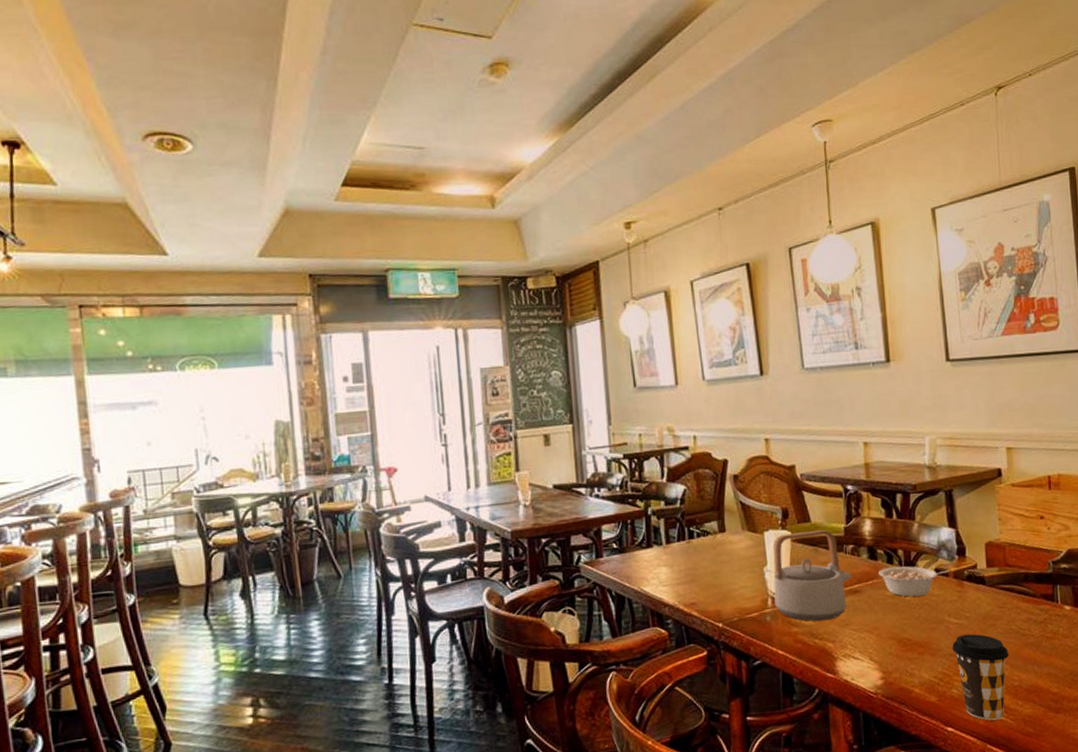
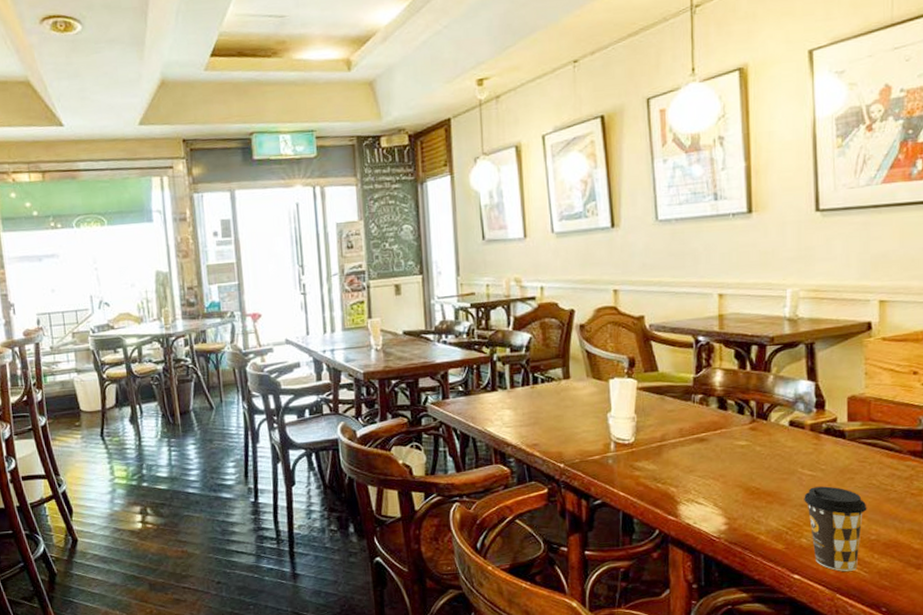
teapot: present [773,529,852,622] -> none [617,378,699,467]
legume: present [879,566,950,597] -> none [728,417,806,447]

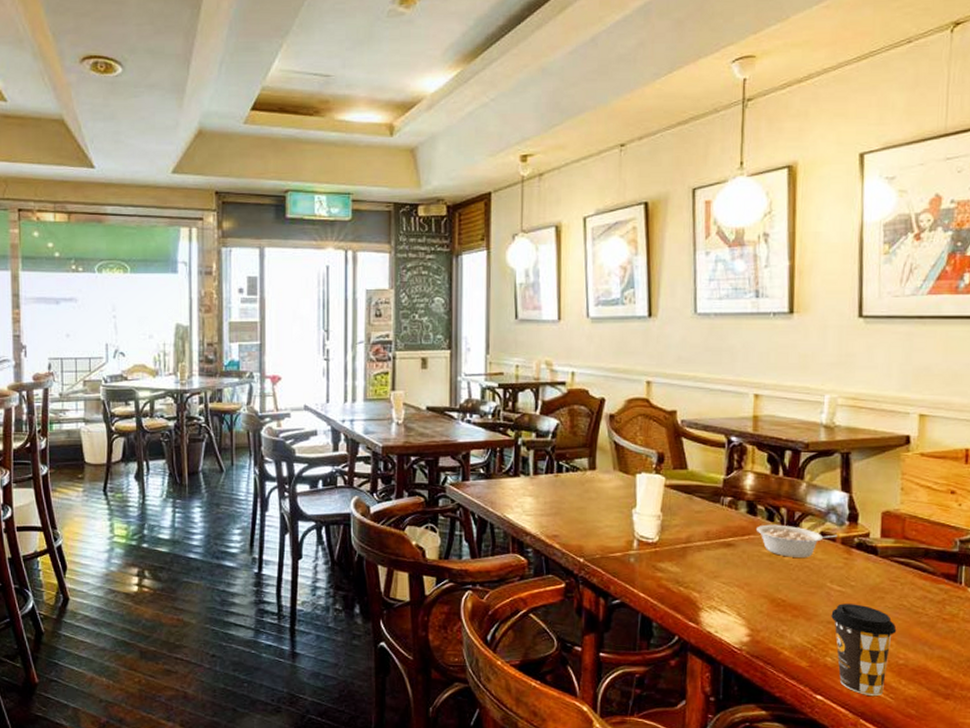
legume: none [728,417,806,447] -> present [757,524,838,558]

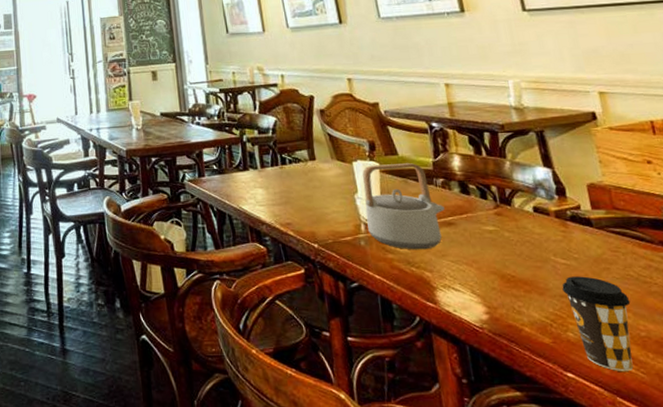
teapot: none [641,478,727,570] -> present [362,162,445,250]
legume: present [757,524,838,558] -> none [472,202,551,233]

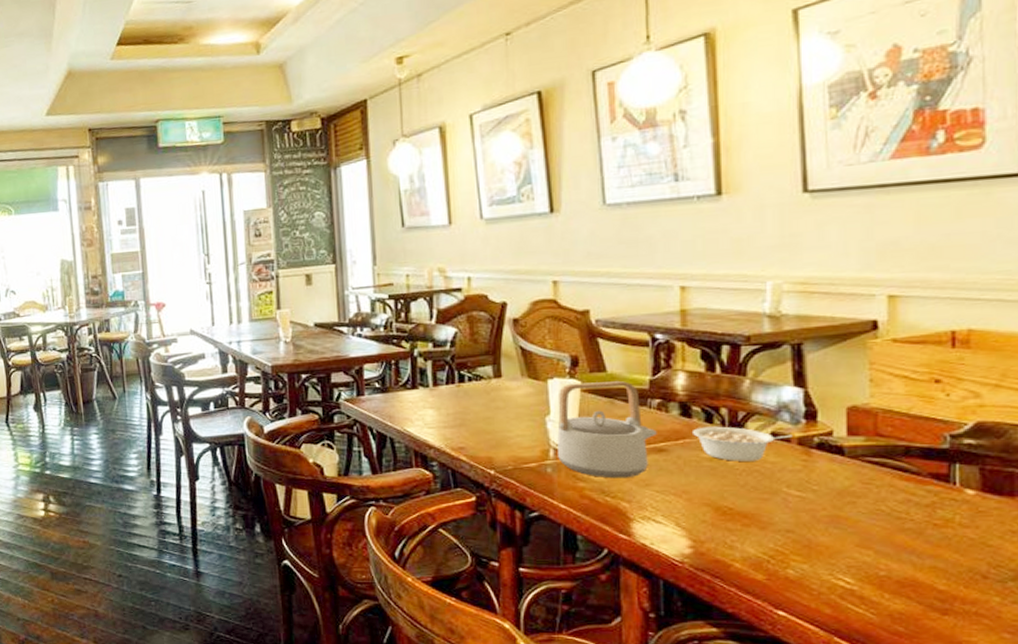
legume: none [472,202,551,233] -> present [693,426,793,461]
coffee cup: present [562,276,634,371] -> none [790,510,874,611]

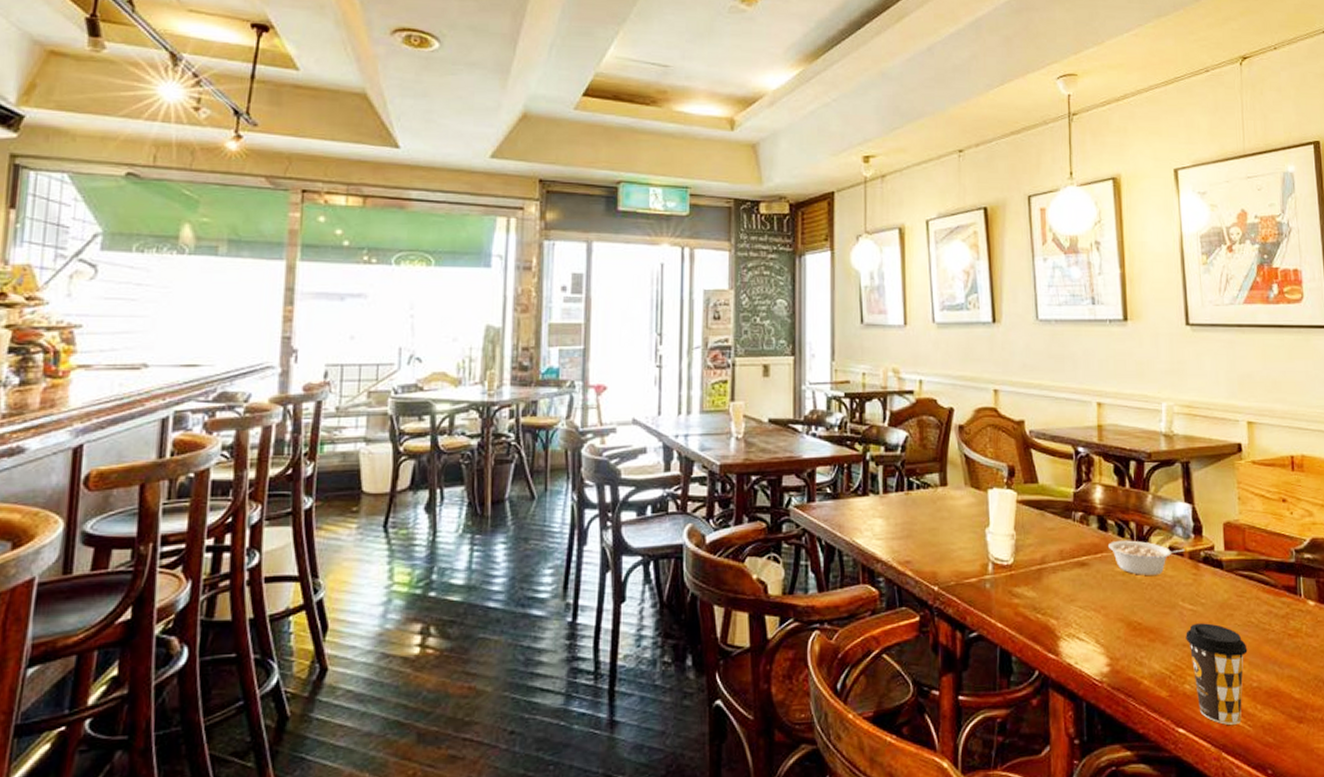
teapot: present [557,380,657,479] -> none [995,492,1080,594]
coffee cup: none [790,510,874,611] -> present [1186,623,1248,725]

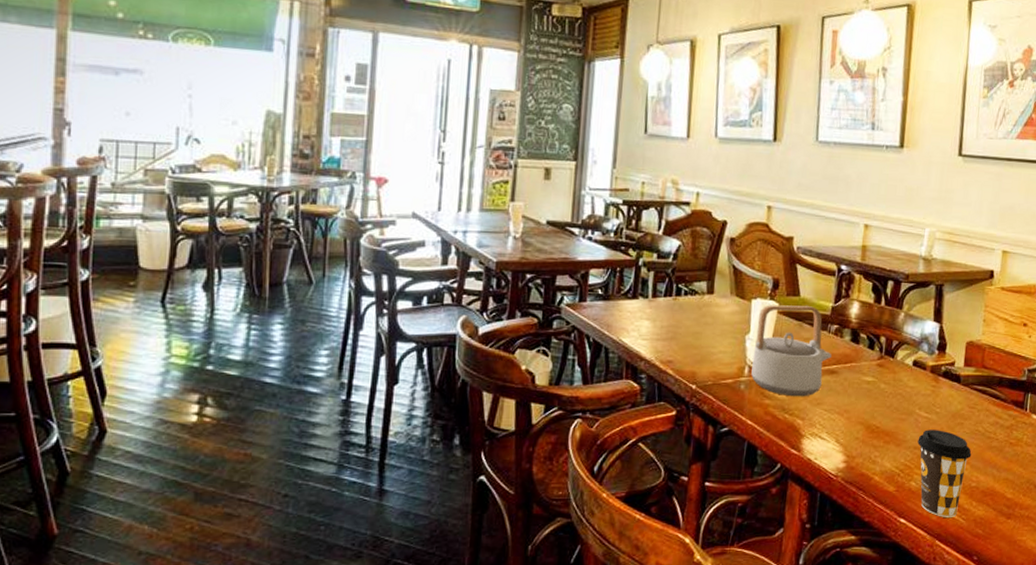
teapot: none [995,492,1080,594] -> present [751,305,832,397]
legume: present [1109,540,1185,575] -> none [858,352,928,385]

